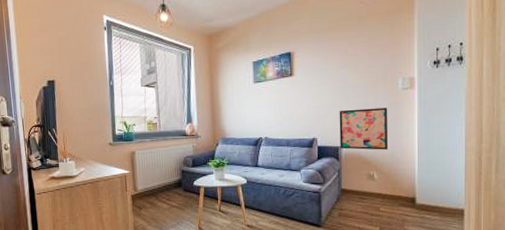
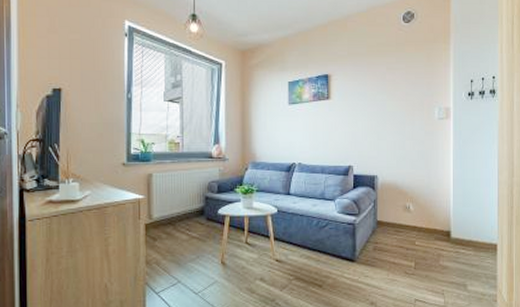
wall art: present [339,107,388,150] -> none [376,137,425,181]

